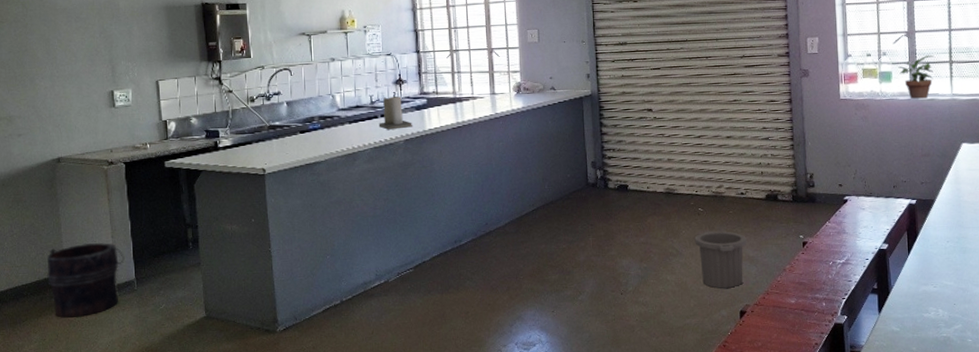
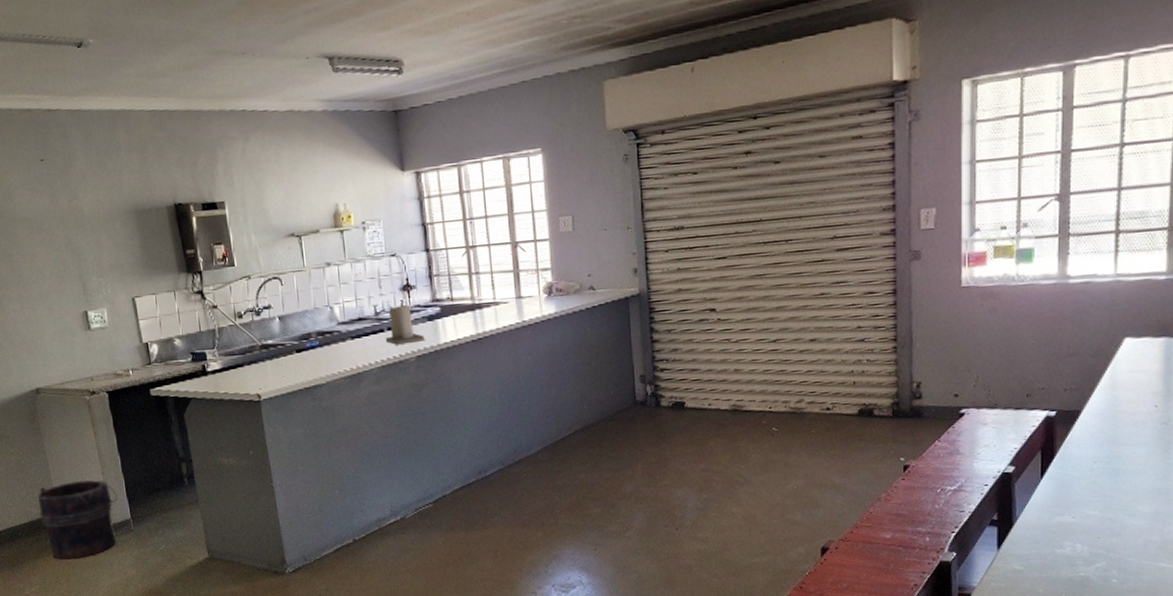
trash can: present [694,231,748,288] -> none [767,454,833,522]
potted plant: present [898,54,935,100] -> none [1043,223,1095,284]

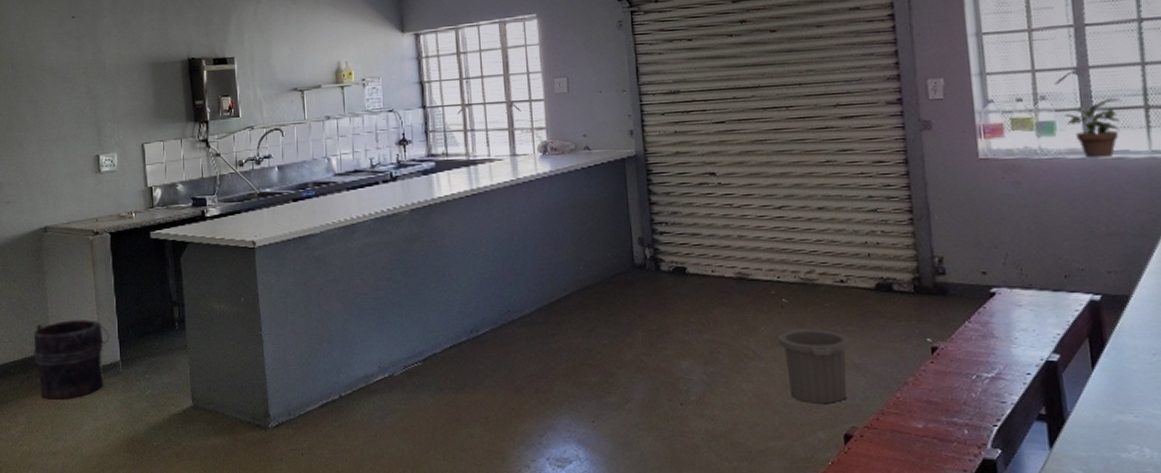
paper towel roll: present [385,305,426,346] -> none [380,159,420,199]
trash can: none [767,454,833,522] -> present [777,328,852,403]
potted plant: none [1043,223,1095,284] -> present [1064,97,1121,159]

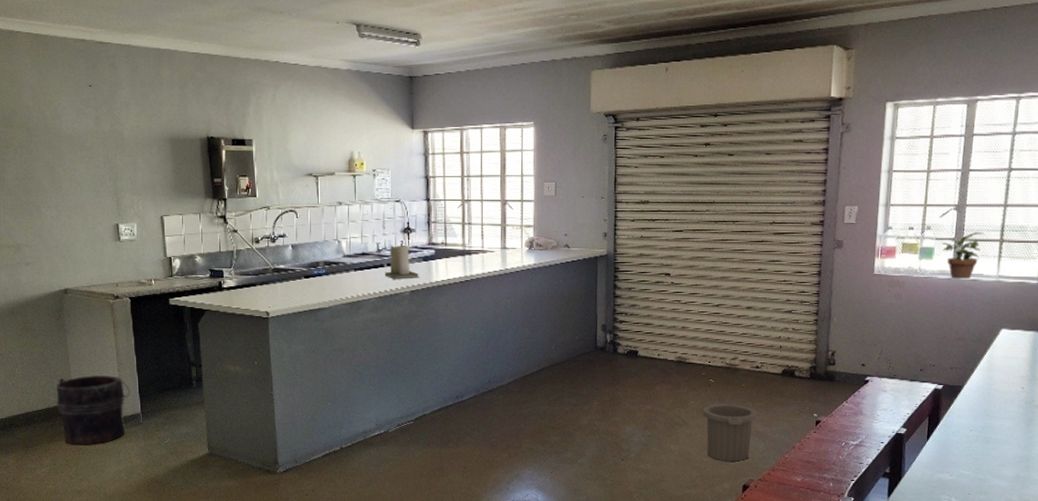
paper towel roll: none [380,159,420,199] -> present [384,246,420,281]

